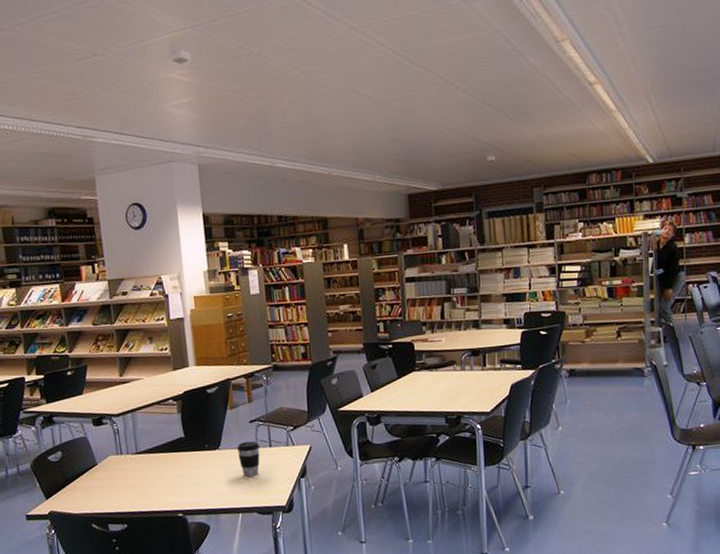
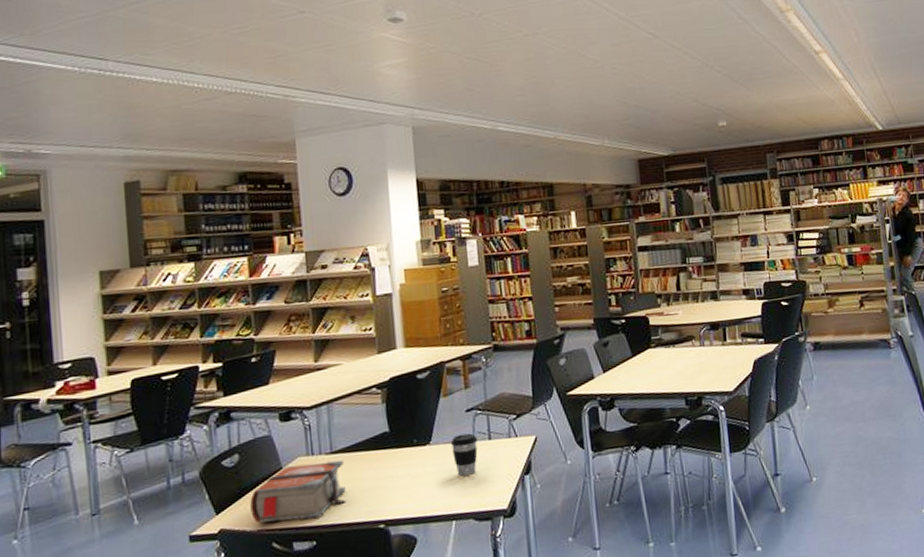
bible: none [72,459,151,508] -> present [250,459,347,523]

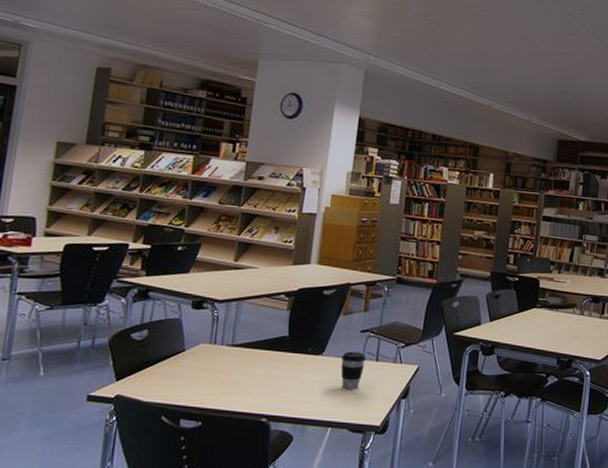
bible: present [250,459,347,523] -> none [148,350,242,402]

